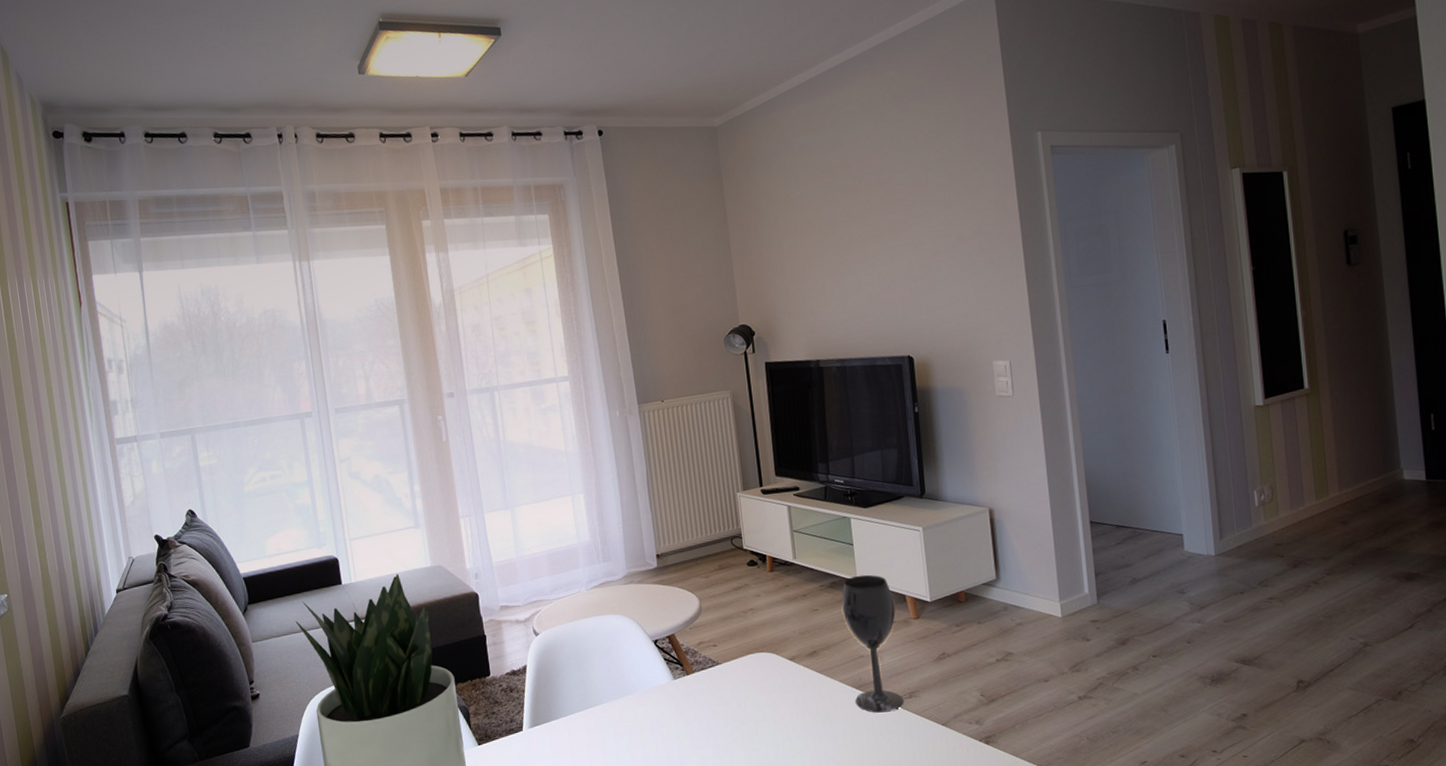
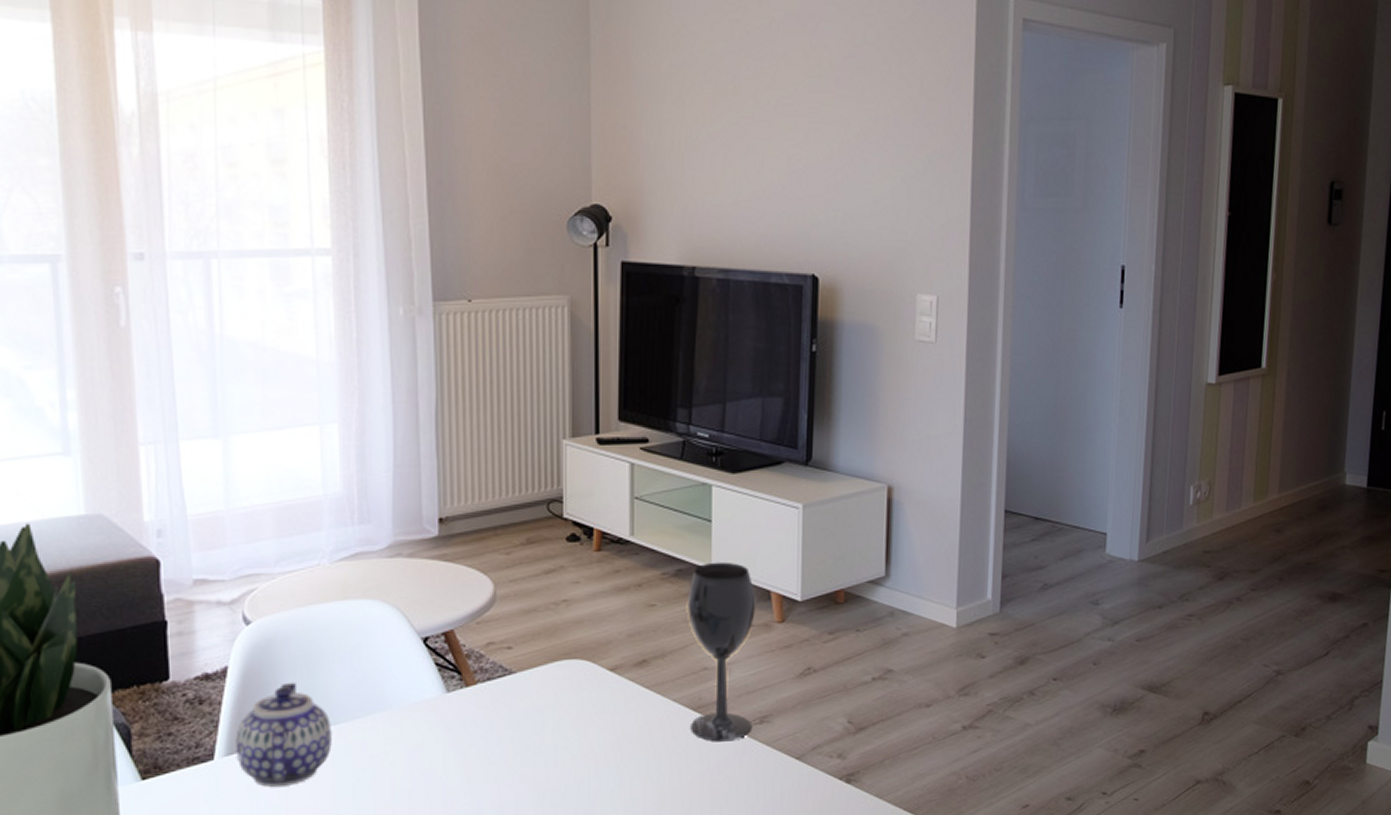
teapot: none [535,674,599,750] -> present [235,682,332,787]

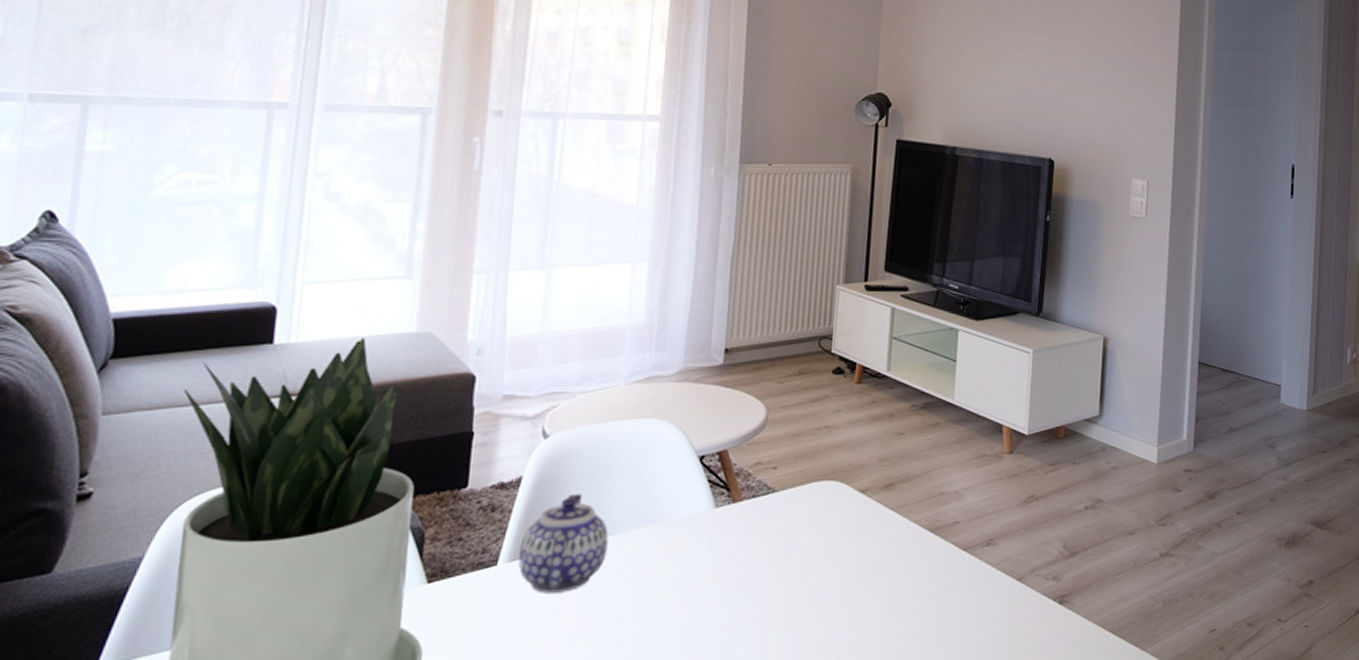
wine glass: present [688,561,756,742] -> none [927,397,990,562]

